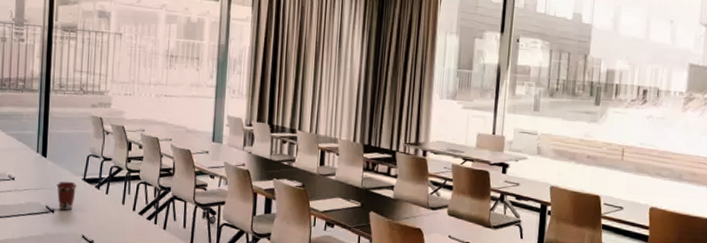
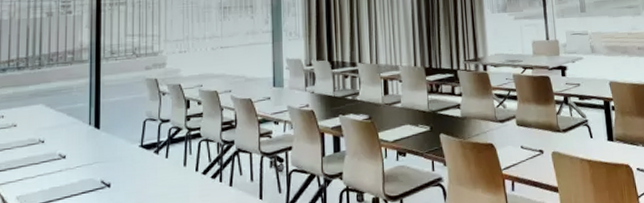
coffee cup: present [56,181,78,210] -> none [112,150,135,183]

